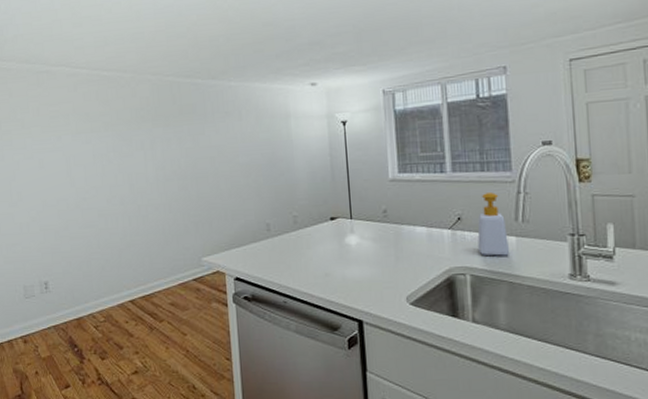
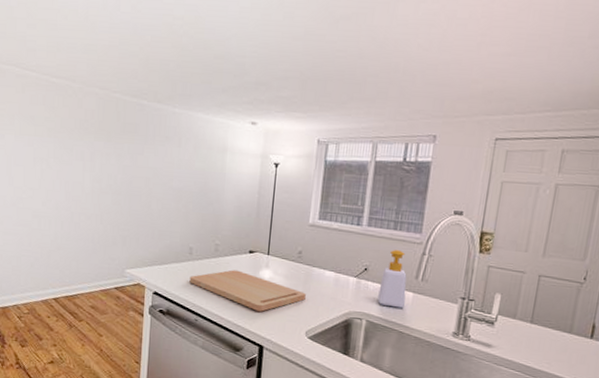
cutting board: none [271,240,400,283] -> present [189,270,306,312]

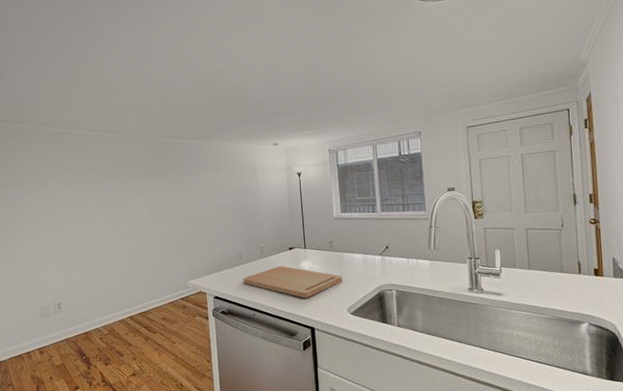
soap bottle: present [378,250,407,308] -> none [400,227,425,276]

